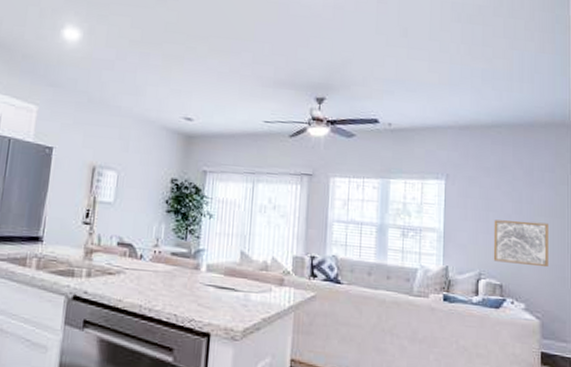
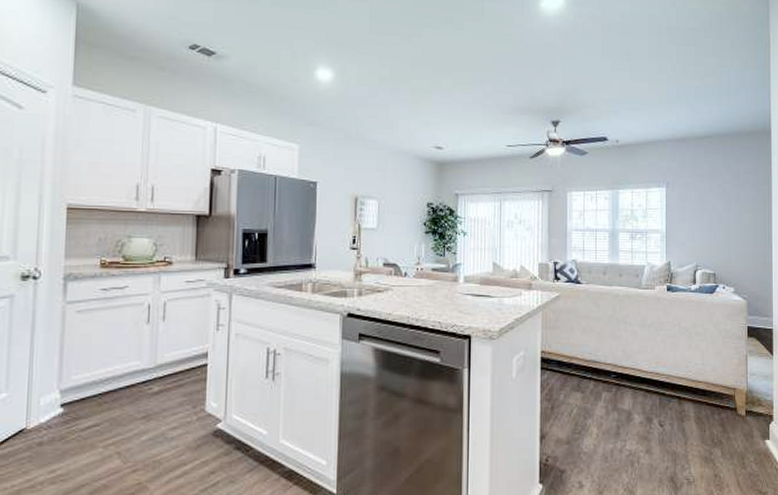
wall art: present [493,220,548,268] -> none [707,218,753,256]

